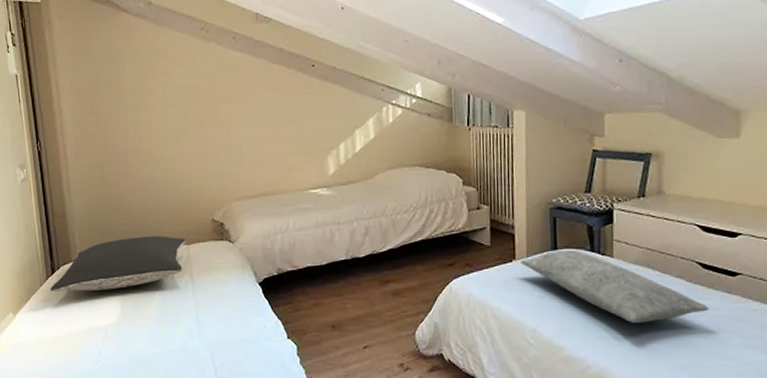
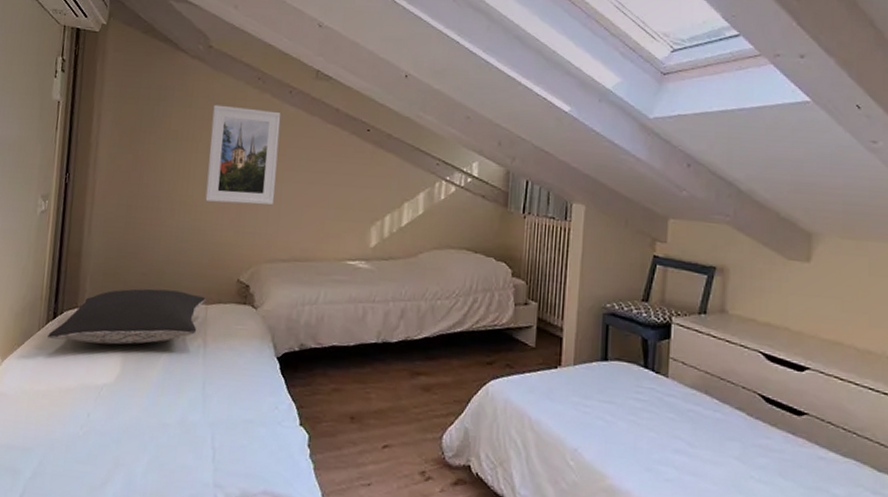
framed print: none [163,58,235,151] -> present [205,104,282,205]
pillow: present [519,250,710,323] -> none [565,362,772,458]

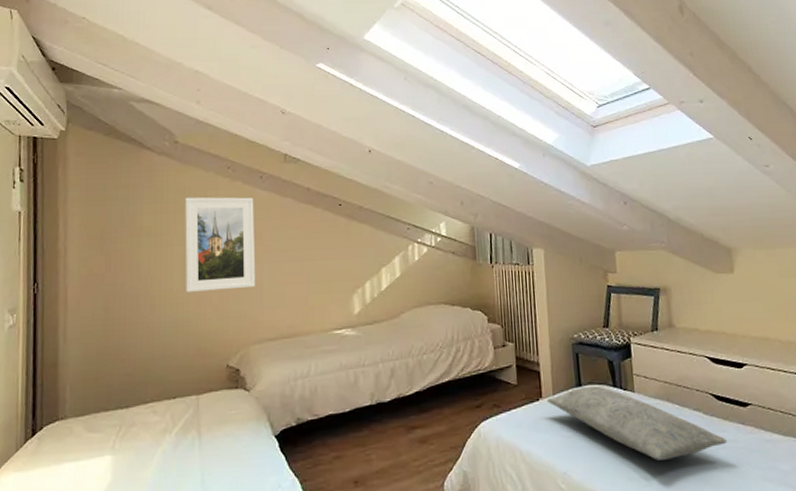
pillow: present [48,288,206,345] -> none [27,385,196,458]
pillow: none [565,362,772,458] -> present [546,386,728,461]

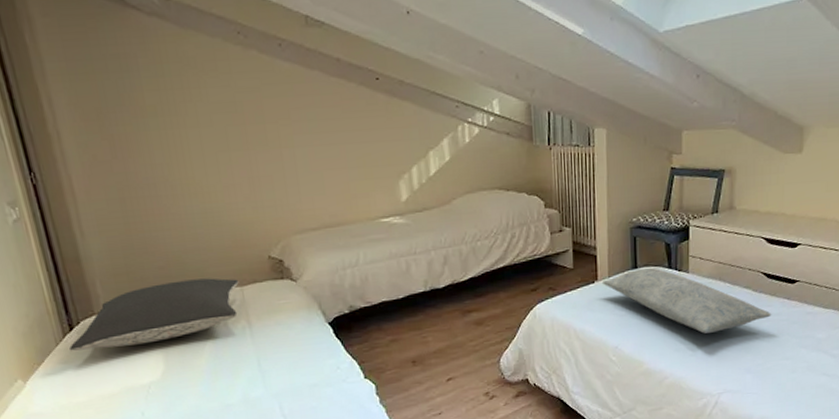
pillow: none [27,385,196,458] -> present [69,278,239,351]
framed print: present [185,197,256,292] -> none [191,69,290,180]

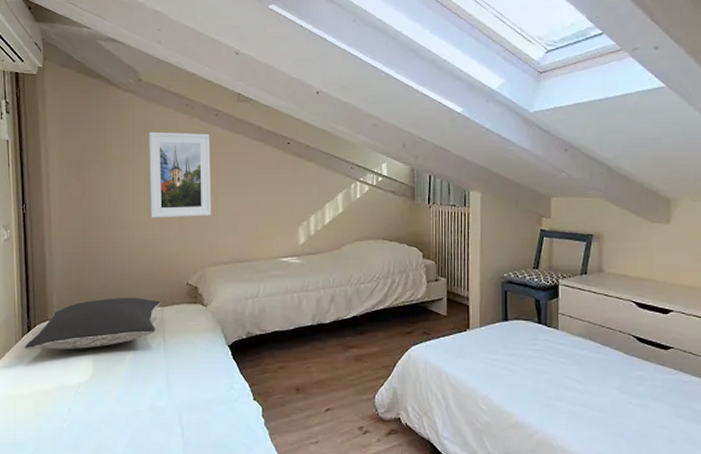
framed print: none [191,69,290,180] -> present [149,131,212,217]
pillow: present [601,268,772,334] -> none [473,322,645,392]

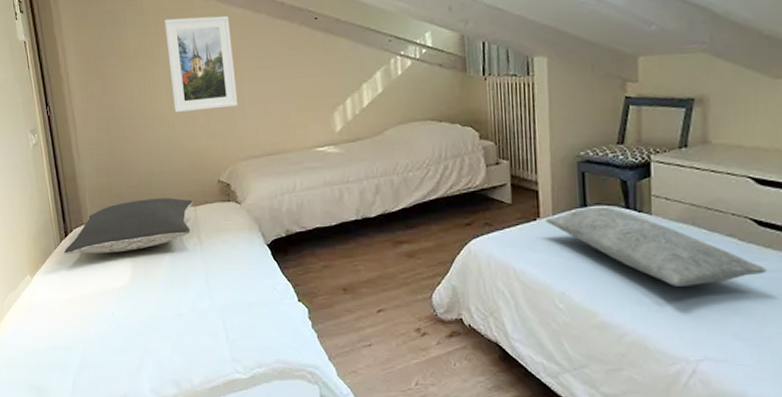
pillow: none [473,322,645,392] -> present [544,207,768,286]

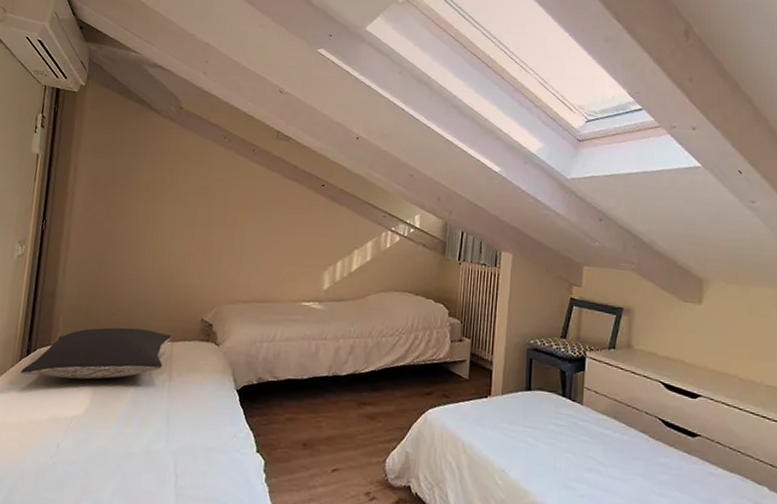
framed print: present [164,15,239,112] -> none [173,160,245,251]
pillow: present [544,207,768,286] -> none [494,391,670,475]

